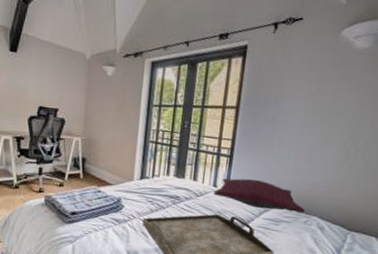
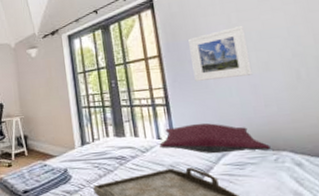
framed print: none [262,96,320,145] -> present [188,25,253,81]

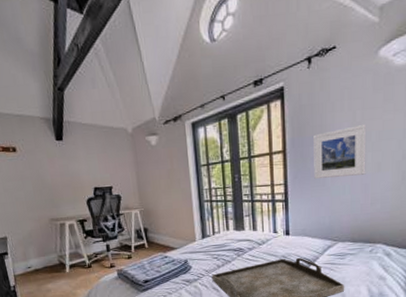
pillow: present [159,122,271,154] -> none [275,218,368,246]

